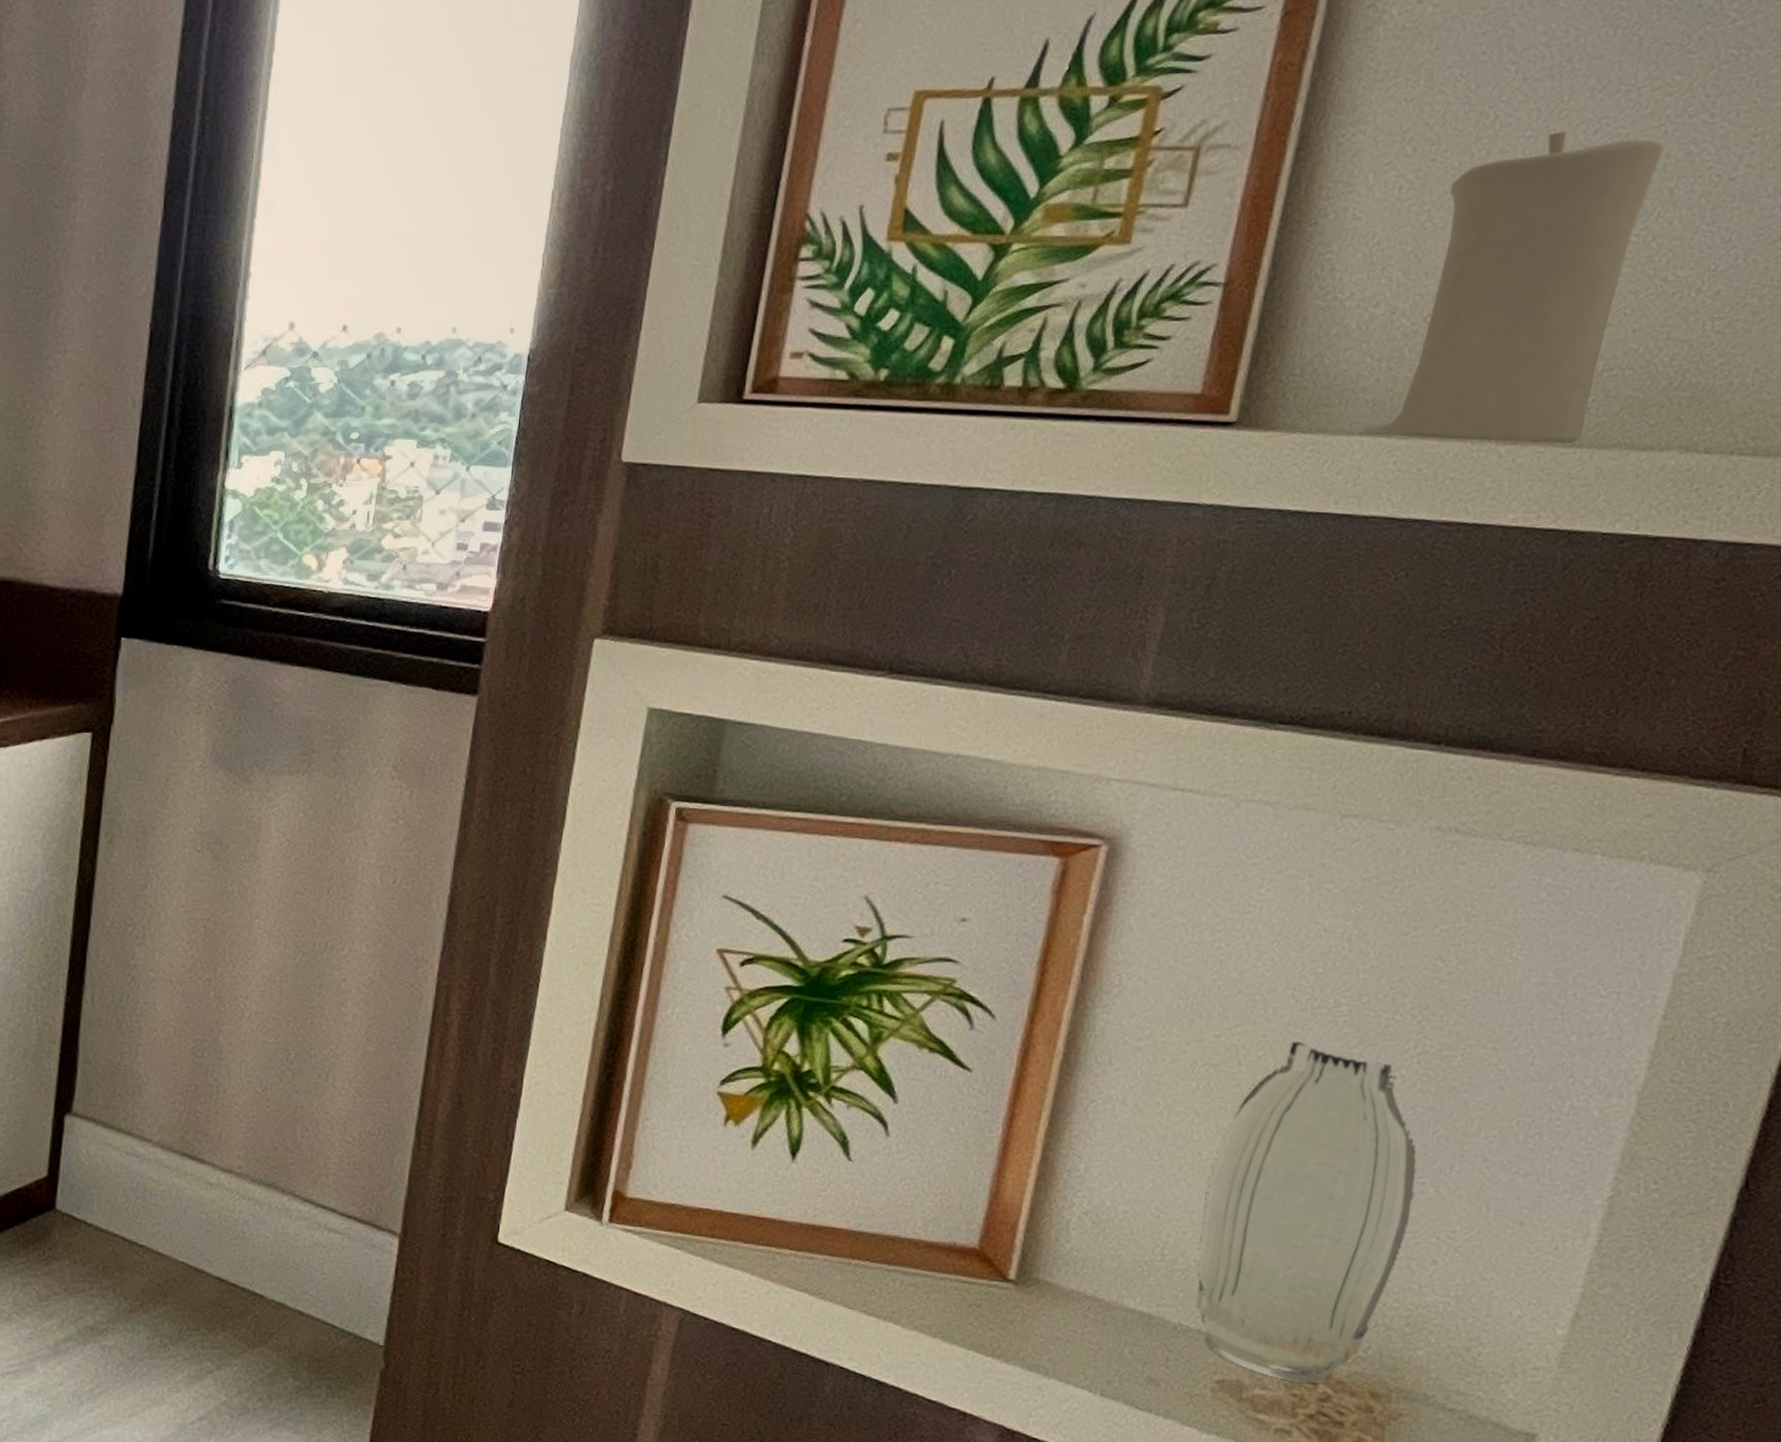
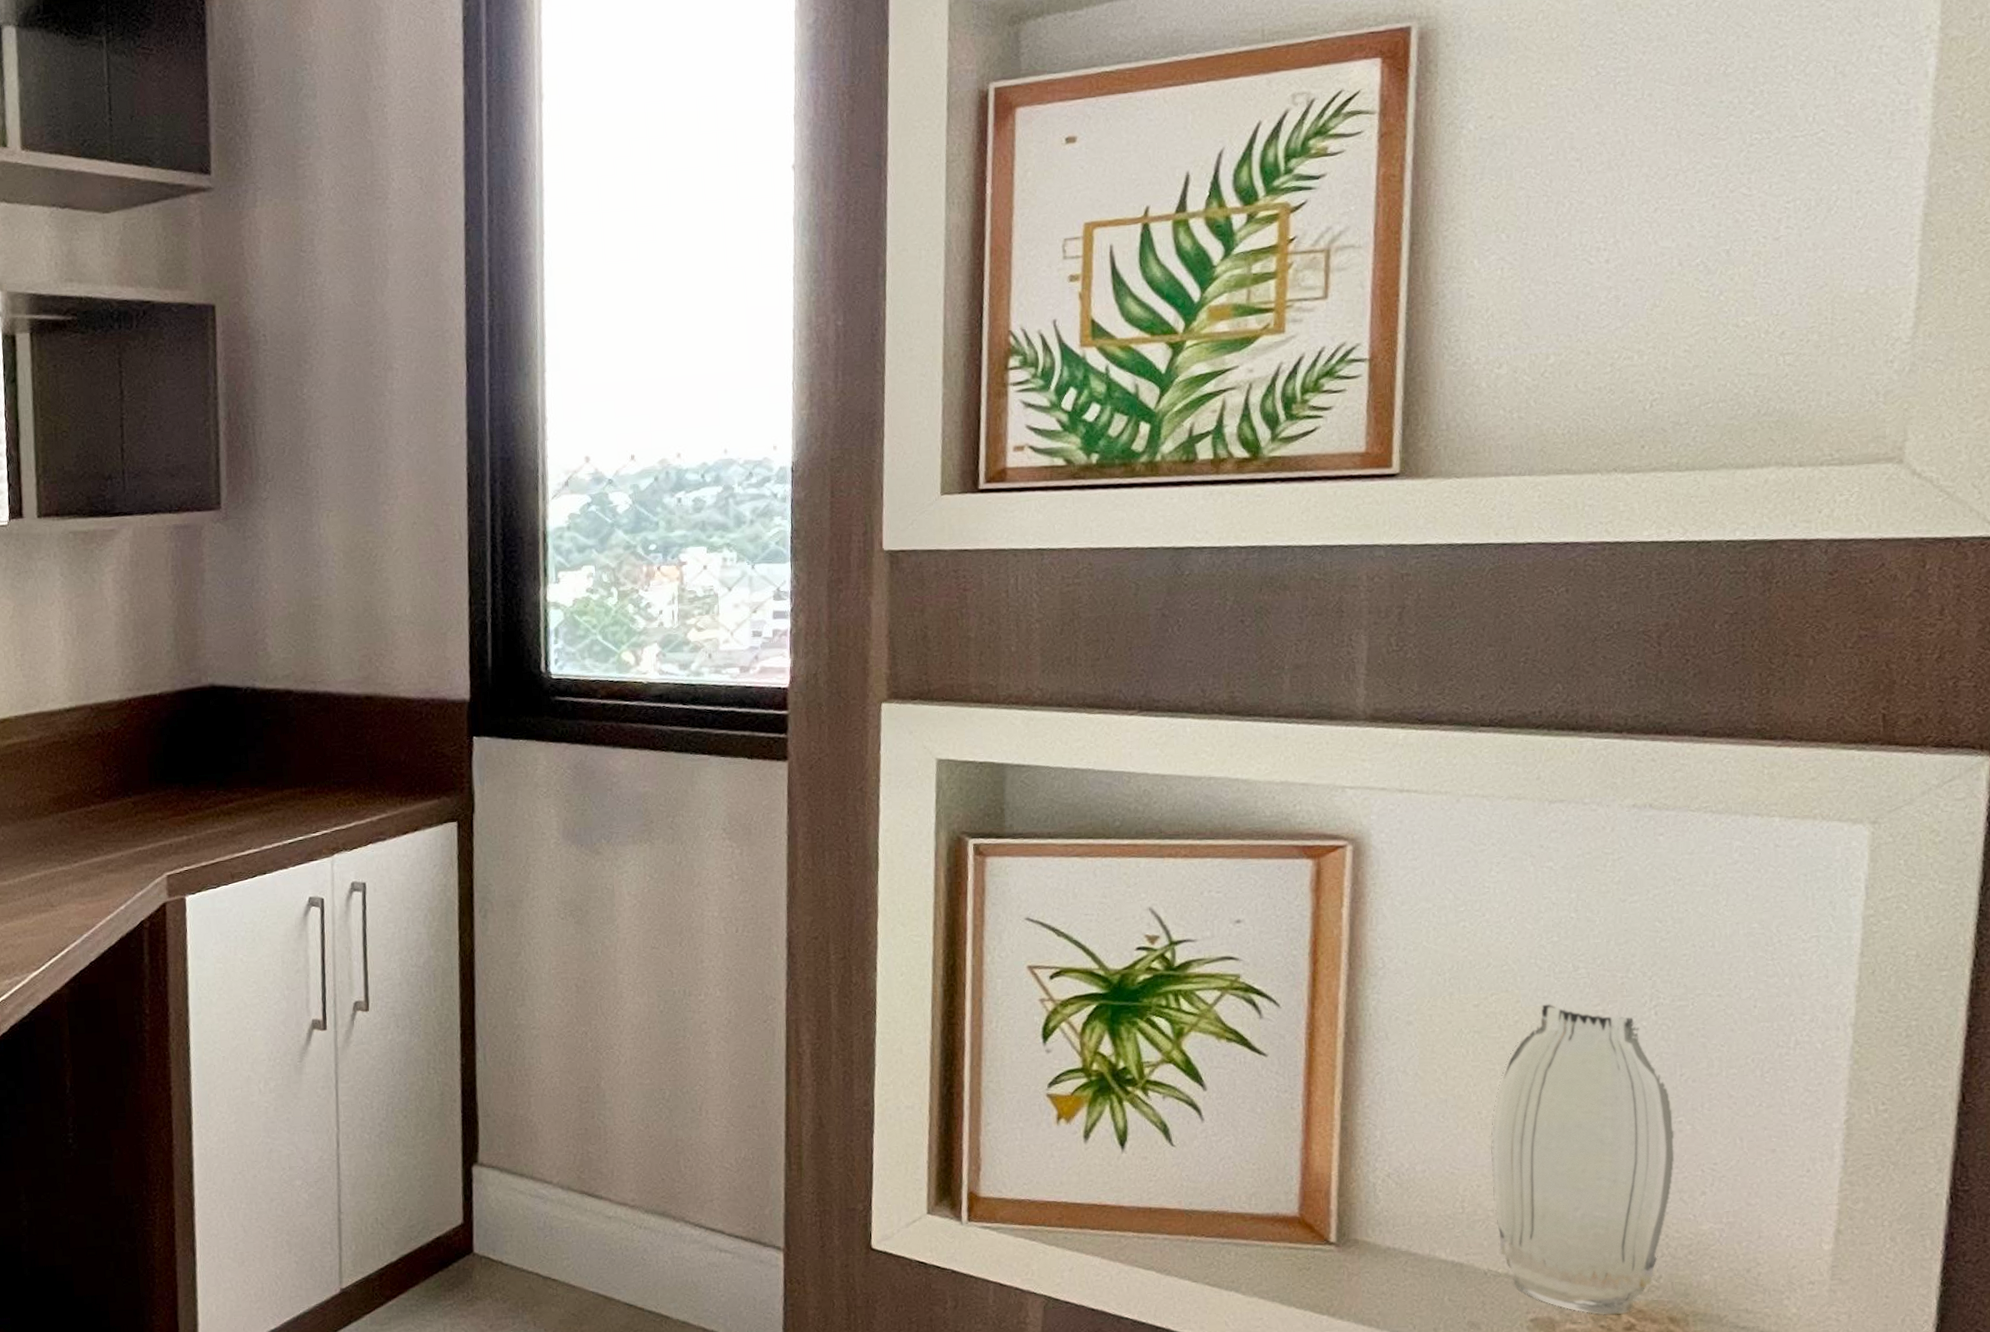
candle: present [1360,131,1664,443] -> none [1505,211,1715,475]

